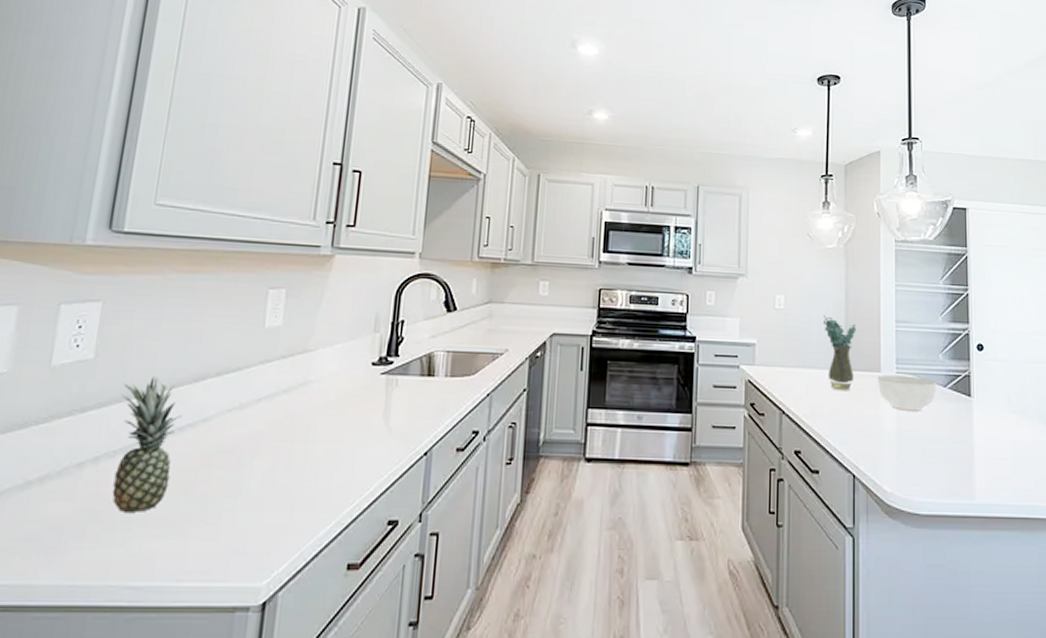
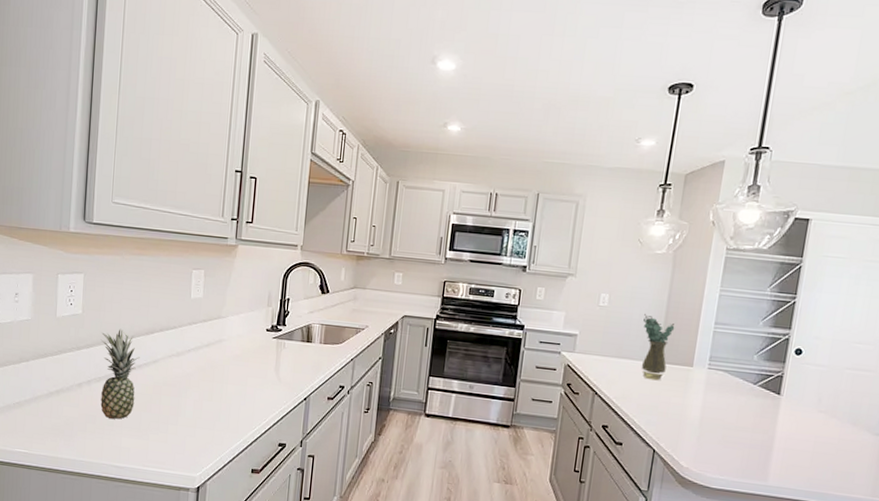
bowl: present [877,374,938,411] -> none [688,369,748,403]

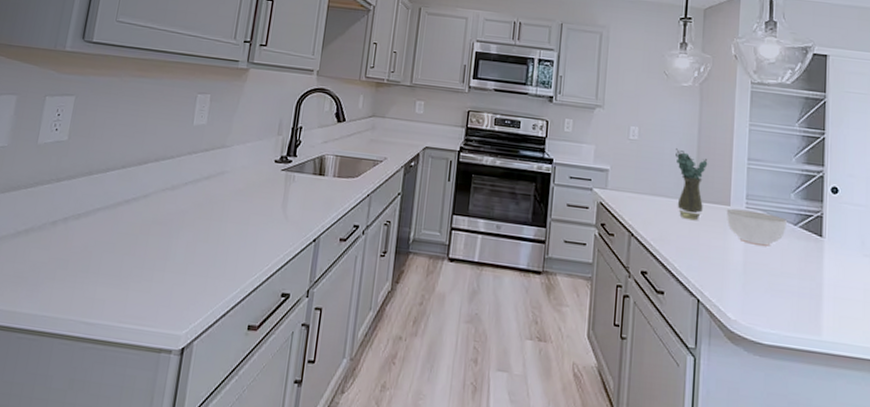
fruit: present [100,328,140,419] -> none [76,157,129,264]
bowl: none [688,369,748,403] -> present [726,208,788,246]

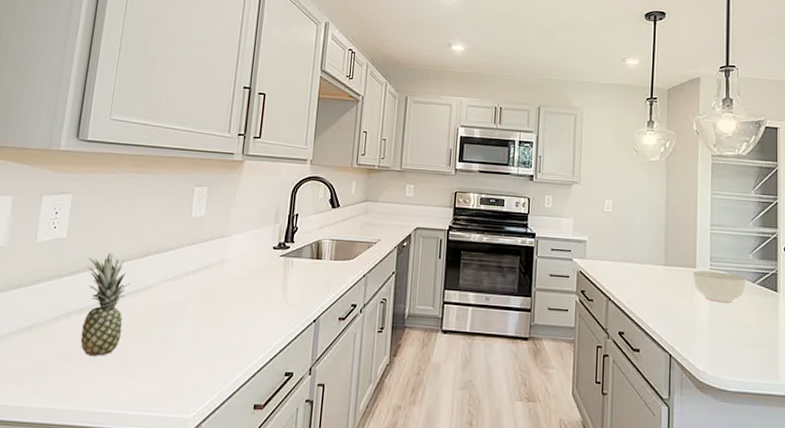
fruit: none [76,157,129,264] -> present [80,252,131,356]
vase: present [676,148,708,221] -> none [646,218,675,284]

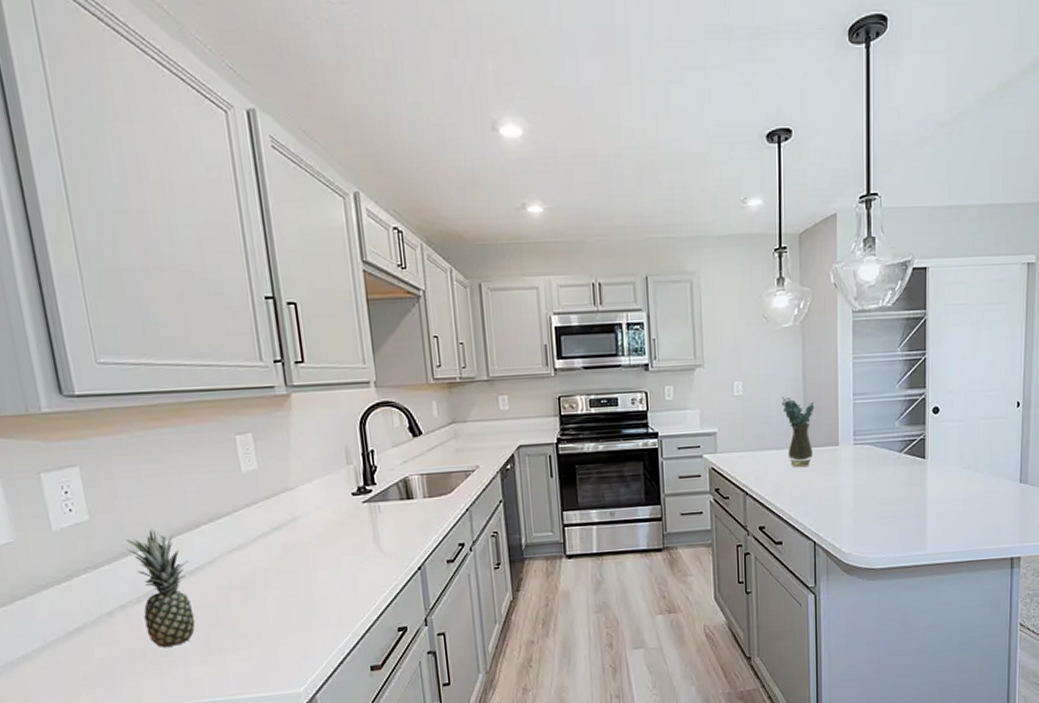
vase: none [646,218,675,284] -> present [782,397,815,468]
bowl: present [692,270,747,303] -> none [835,445,894,479]

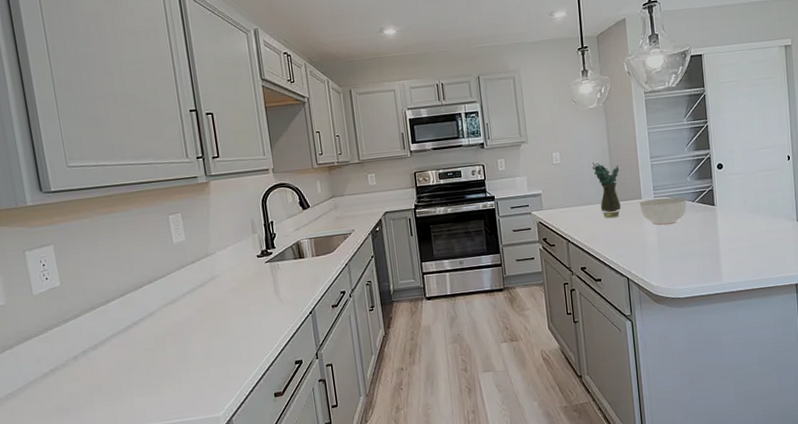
fruit: present [125,529,196,647] -> none [87,290,139,383]
bowl: none [835,445,894,479] -> present [639,197,688,225]

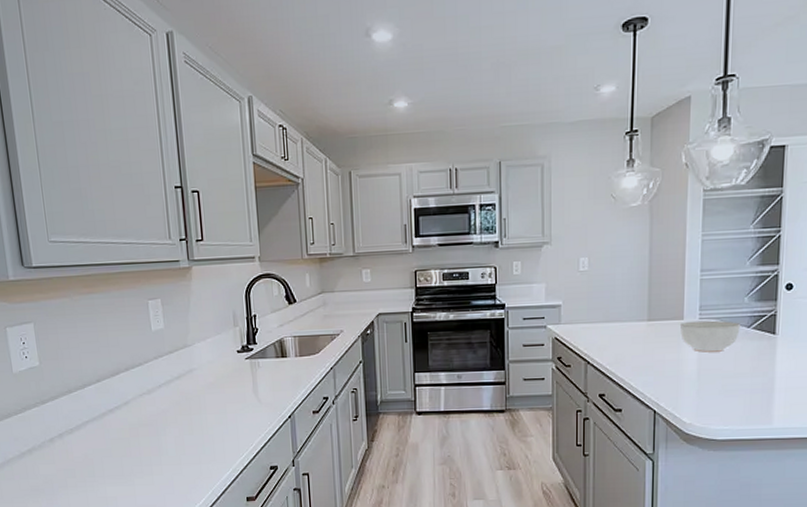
vase: present [592,163,621,219] -> none [627,272,660,340]

